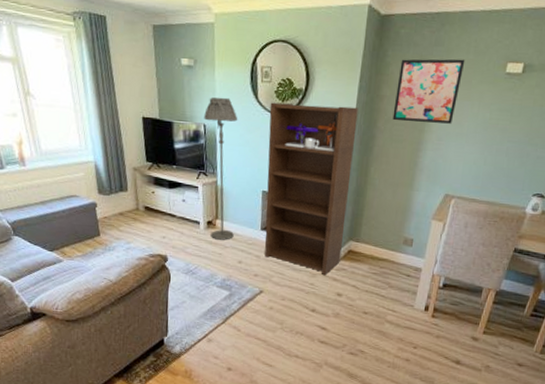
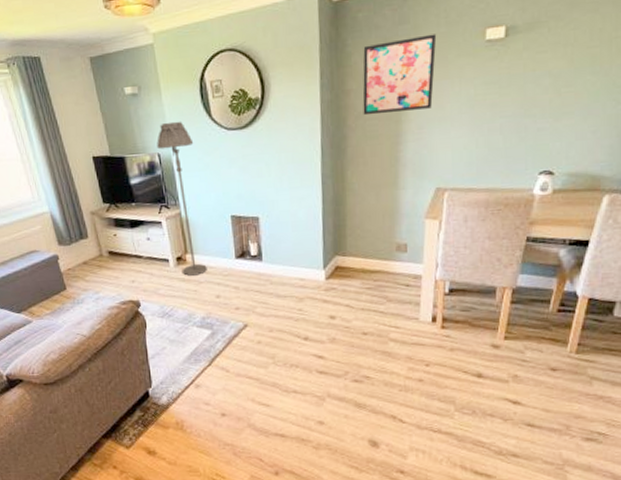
bookshelf: present [265,102,359,276] -> none [225,108,328,299]

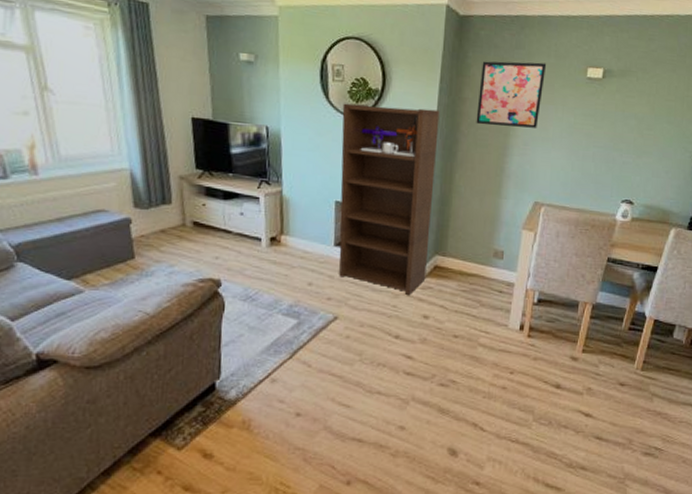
floor lamp: present [157,121,207,276] -> none [266,96,307,259]
bookshelf: none [225,108,328,299] -> present [339,103,440,296]

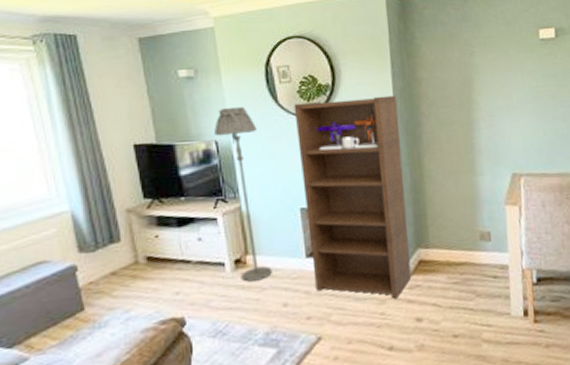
floor lamp: none [266,96,307,259] -> present [214,106,272,282]
wall art: present [476,61,547,128] -> none [431,31,500,103]

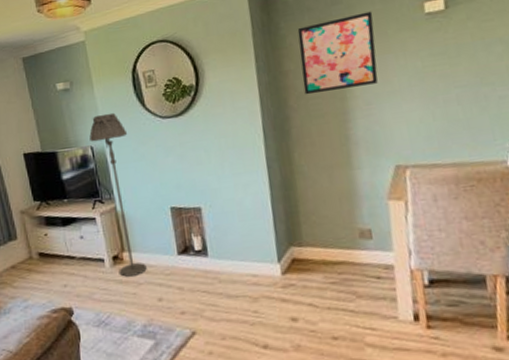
bookshelf: present [293,95,412,299] -> none [160,90,285,298]
wall art: none [431,31,500,103] -> present [297,11,378,95]

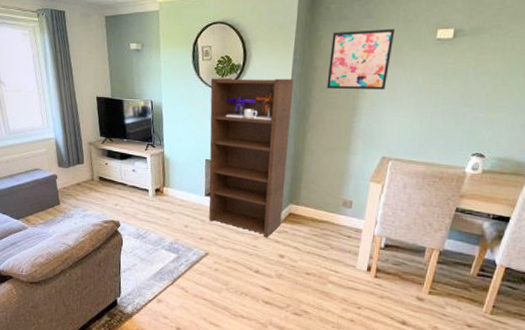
floor lamp: present [89,112,147,277] -> none [151,76,182,206]
bookshelf: none [160,90,285,298] -> present [209,78,294,238]

